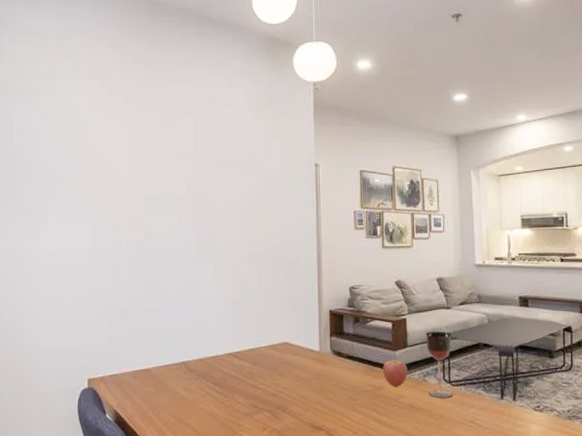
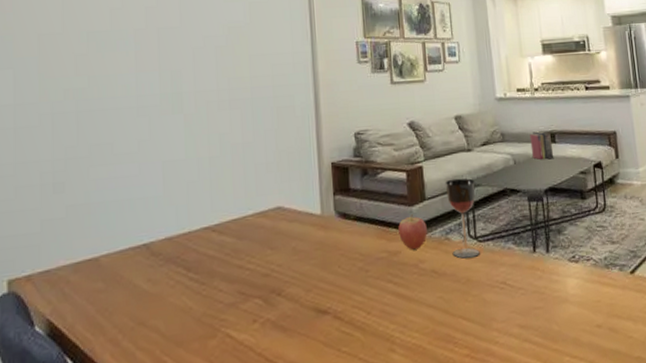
books: none [504,295,526,321] -> present [529,130,554,161]

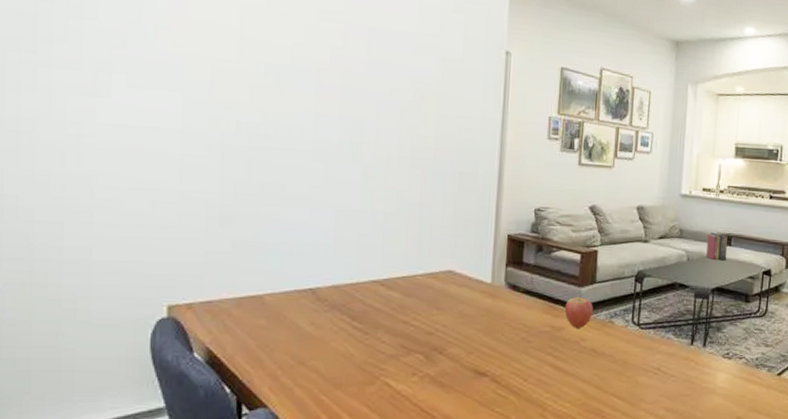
wineglass: present [445,178,480,259] -> none [613,266,646,342]

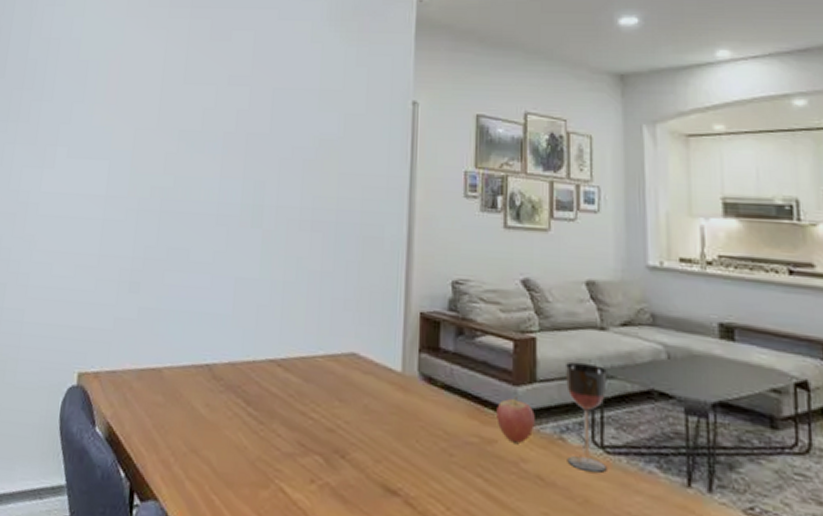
wineglass: none [613,266,646,342] -> present [565,361,607,473]
books: present [705,232,728,261] -> none [694,320,731,363]

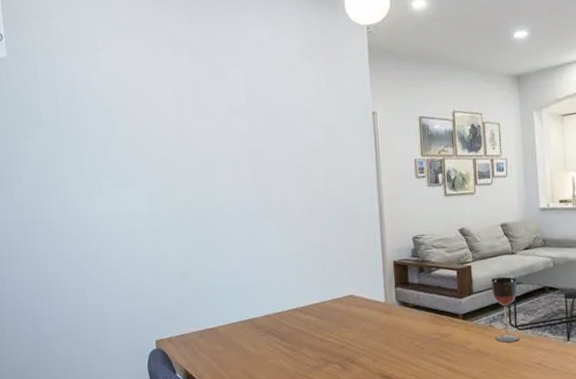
fruit: present [496,396,535,443] -> none [449,305,474,334]

